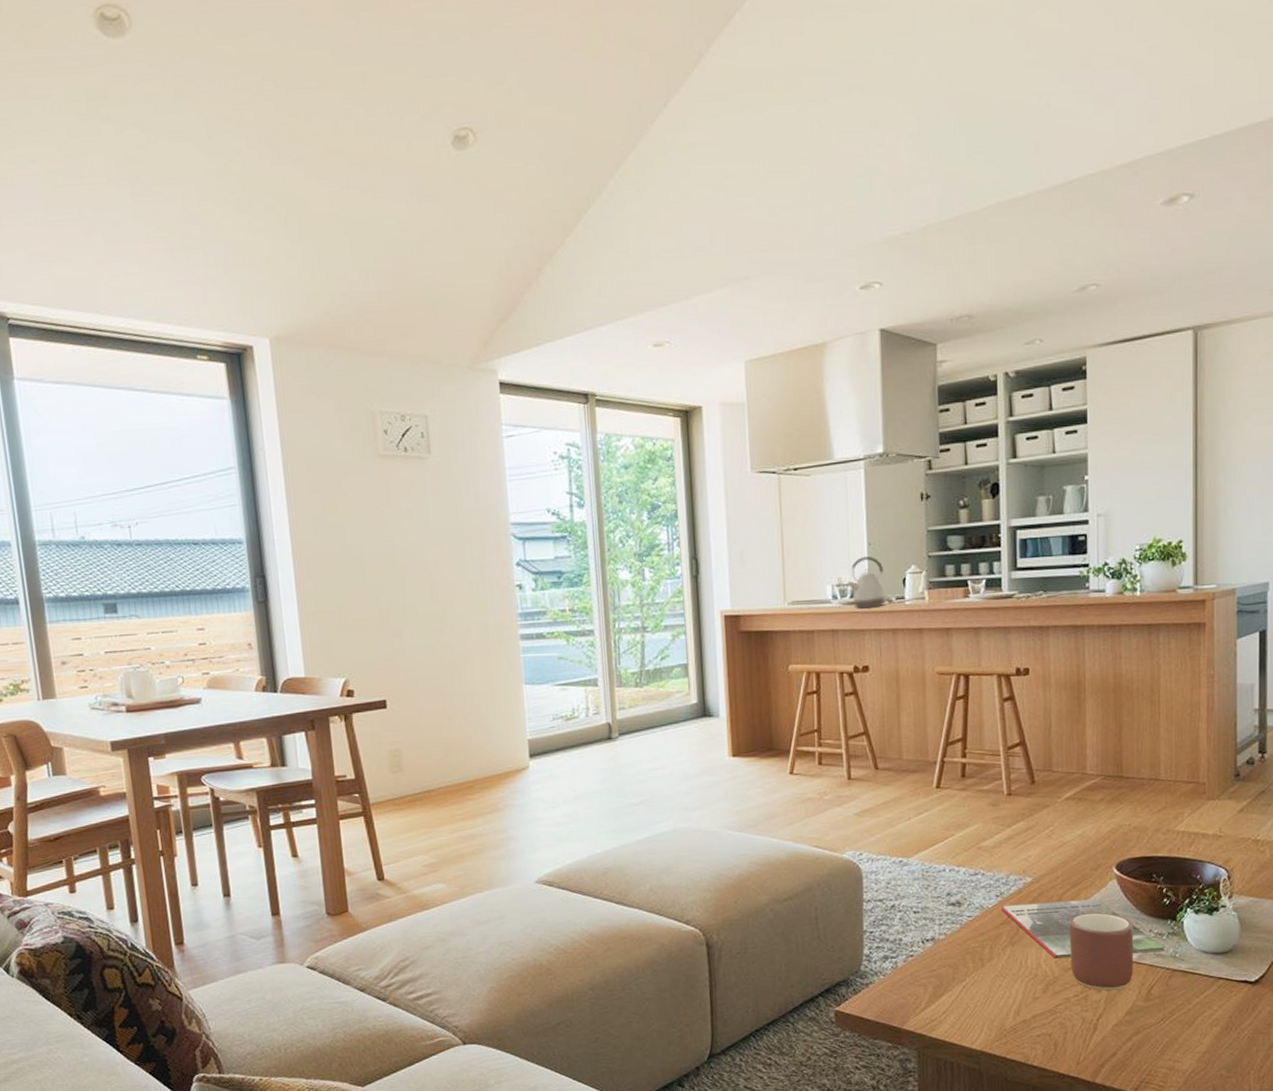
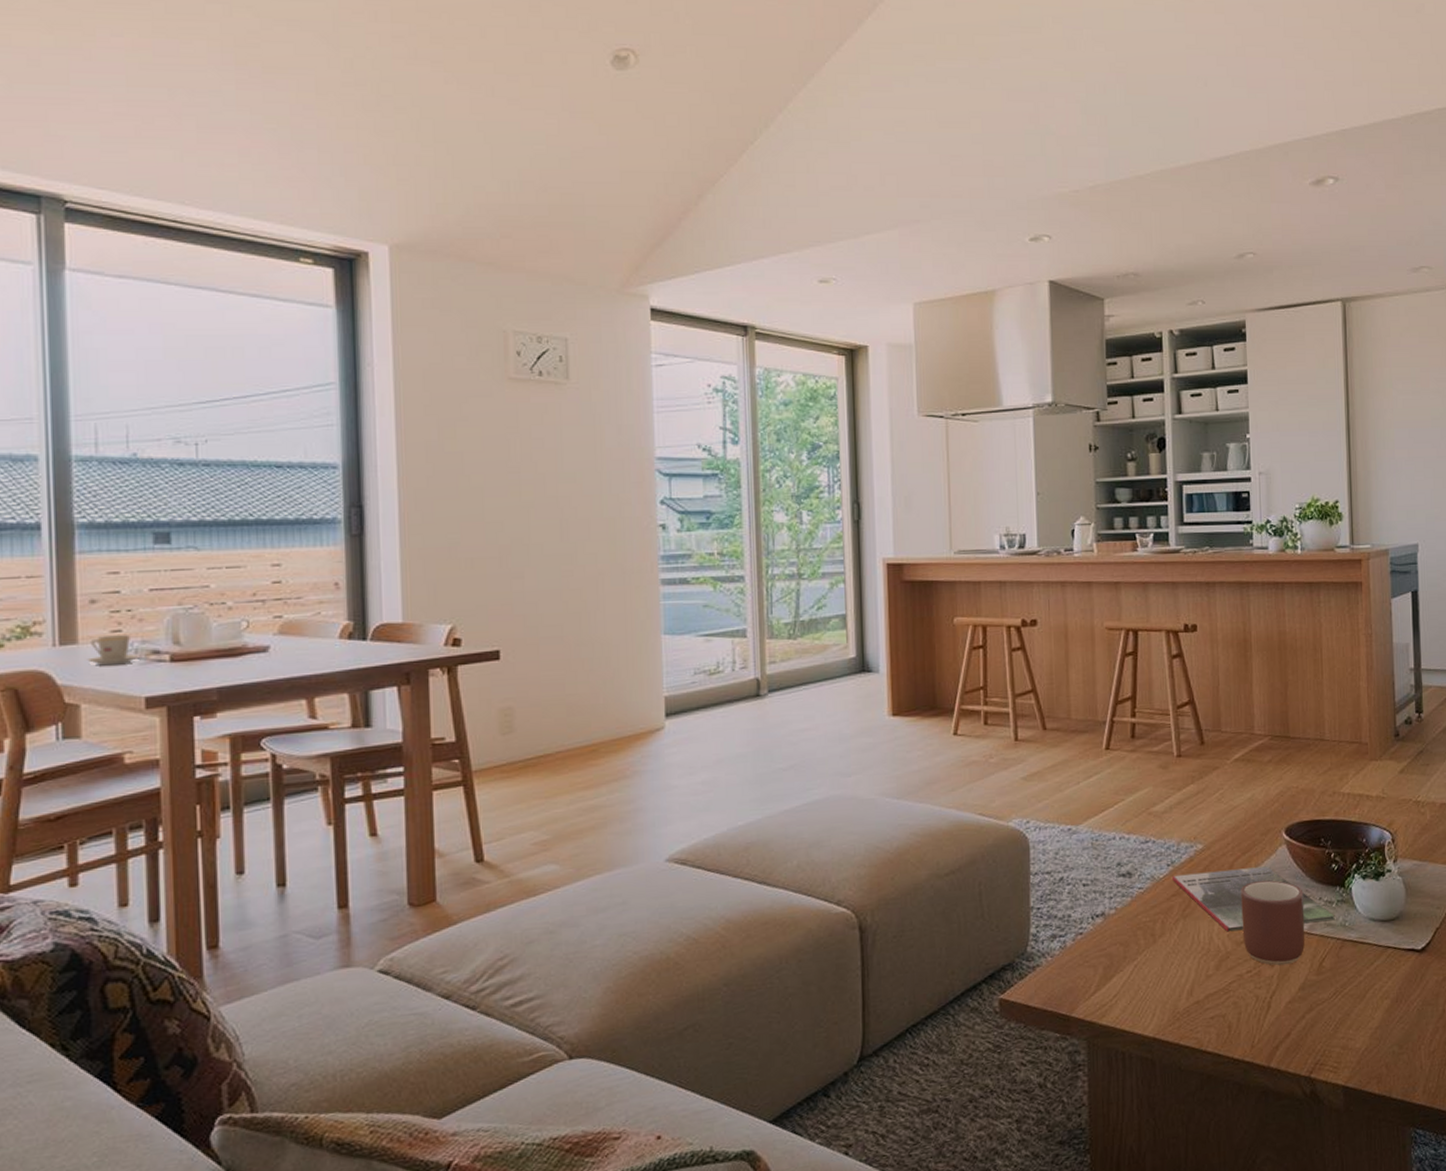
teacup: none [64,690,104,716] -> present [87,635,141,666]
kettle: present [847,556,888,609] -> none [1015,506,1057,561]

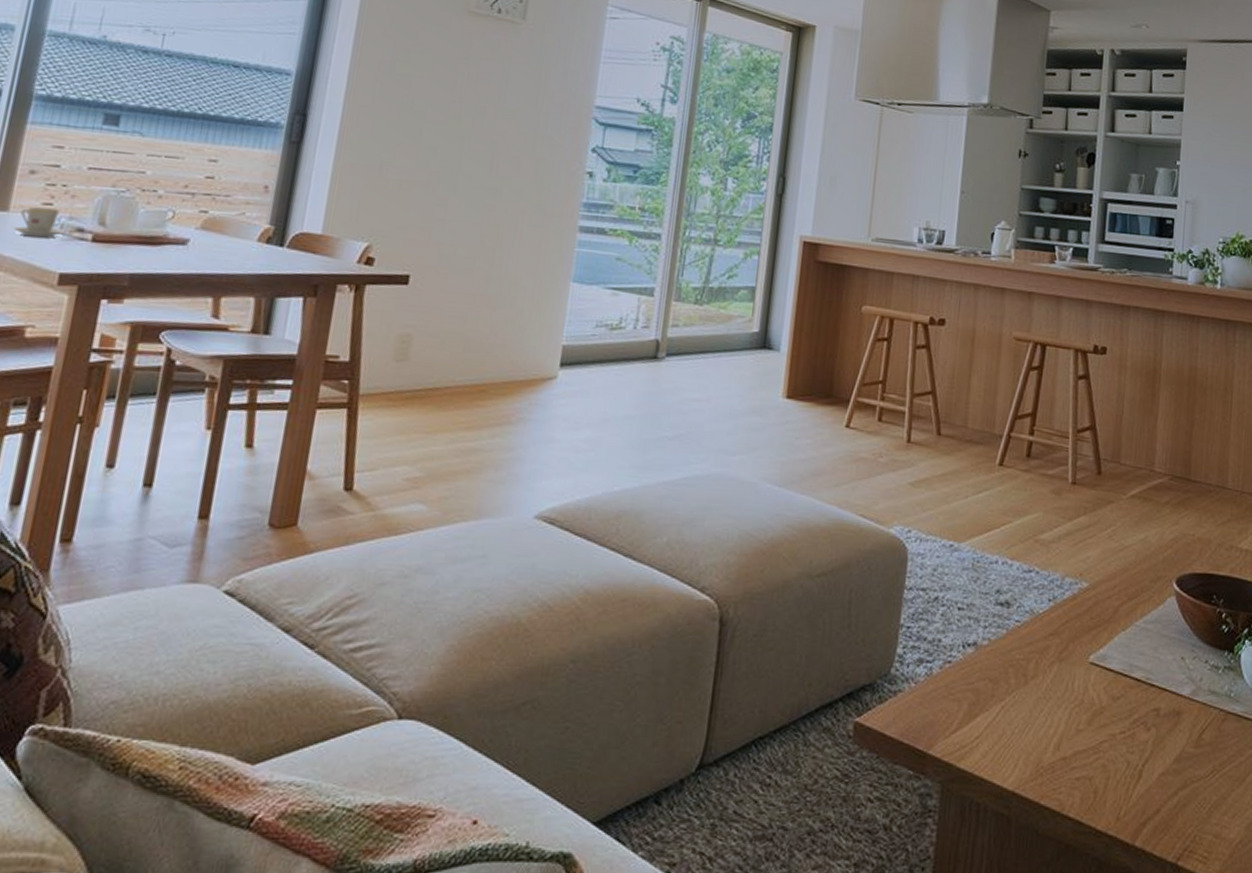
magazine: present [1172,866,1335,932] -> none [1052,612,1220,688]
mug: present [1241,880,1305,966] -> none [1119,632,1189,731]

